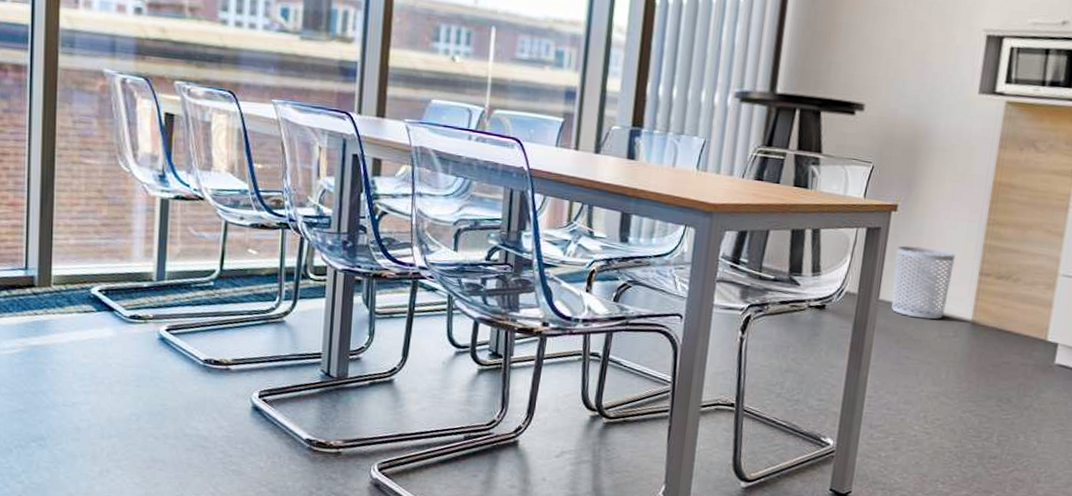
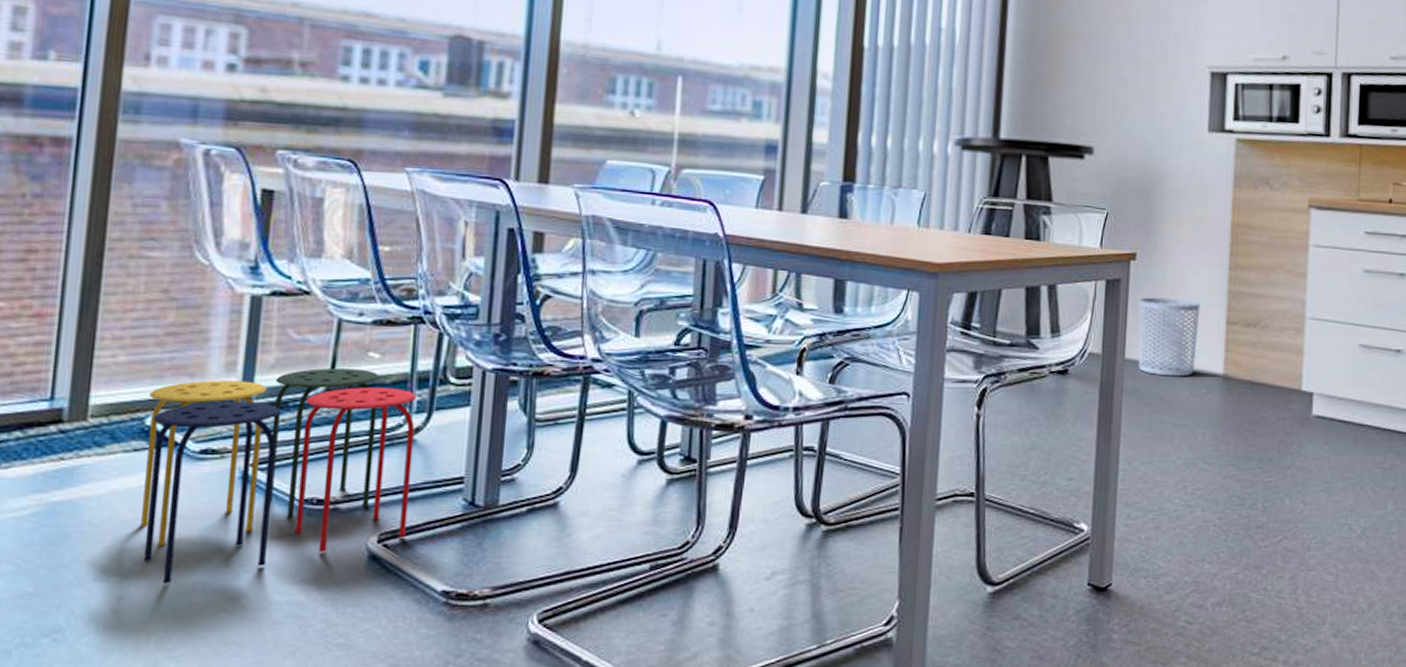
stool: none [91,259,284,414] -> present [139,368,416,585]

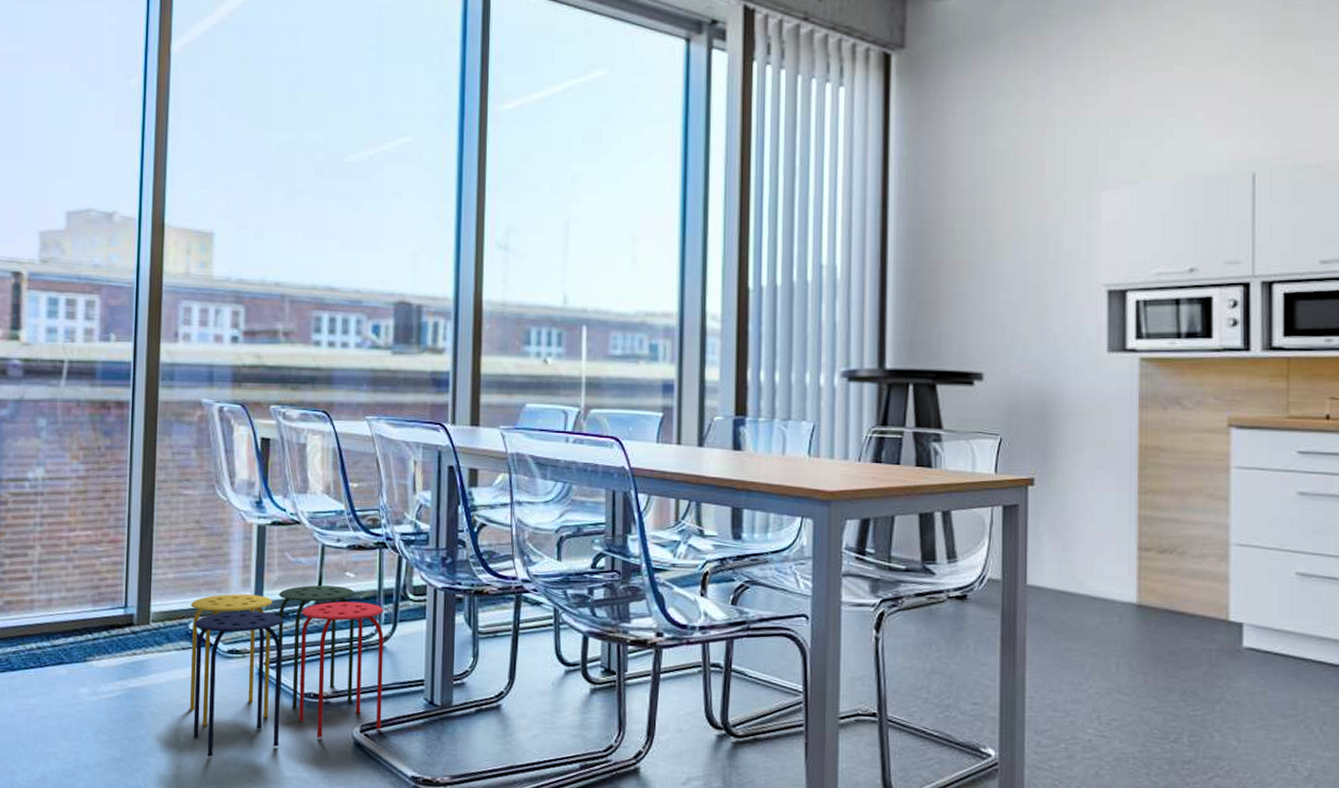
waste bin: present [1138,297,1200,377] -> none [1040,523,1107,604]

